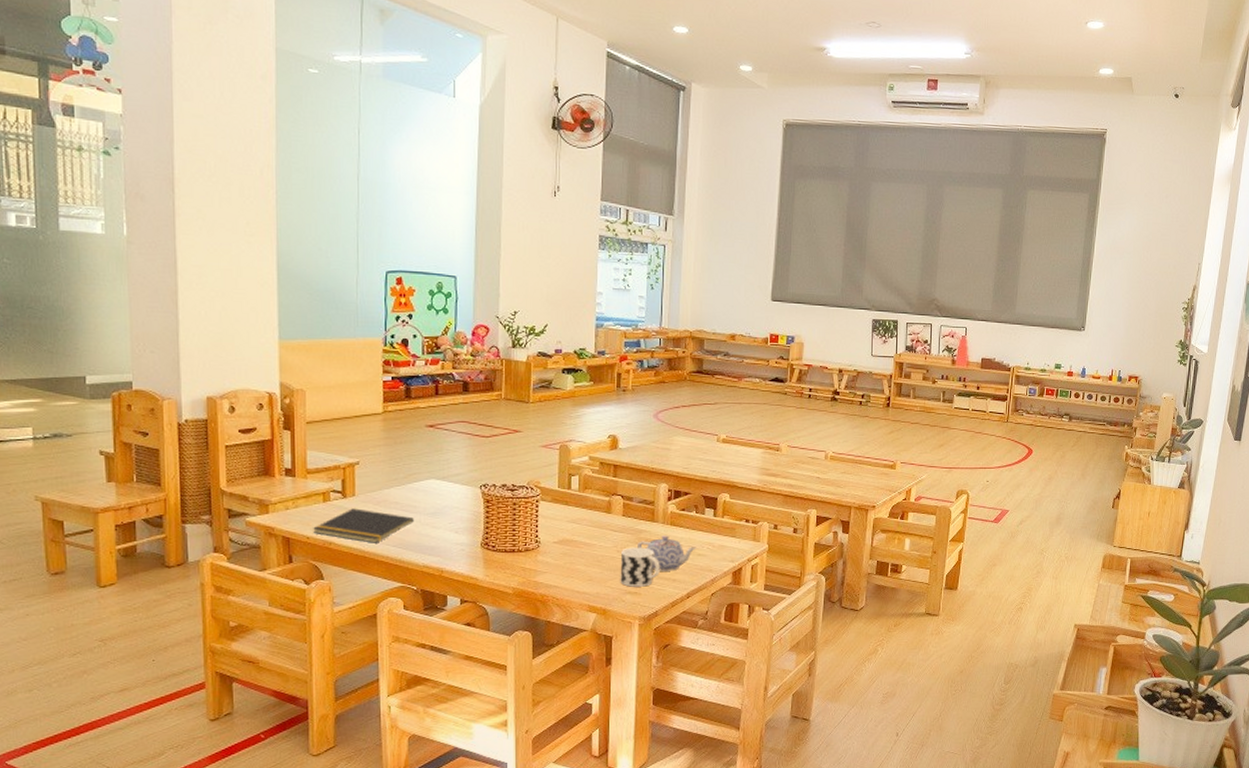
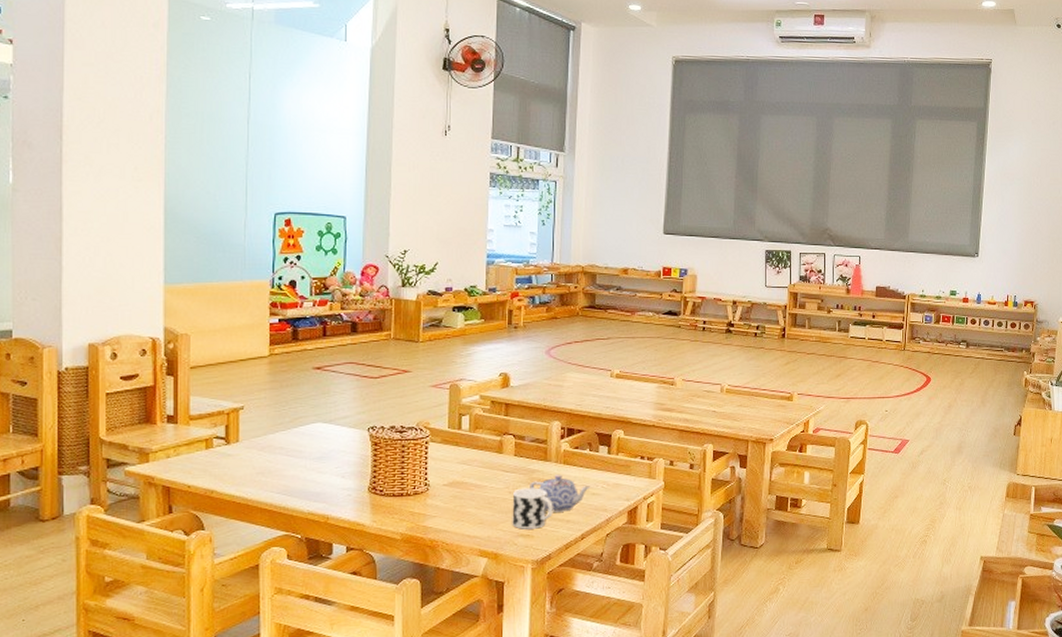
notepad: present [313,508,414,543] -> none [195,455,299,491]

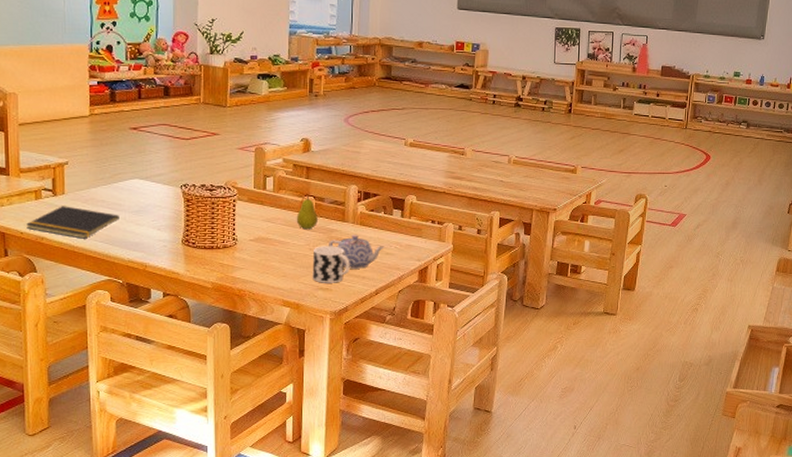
notepad: none [195,455,299,491] -> present [26,206,119,239]
fruit: none [494,434,517,470] -> present [296,195,318,229]

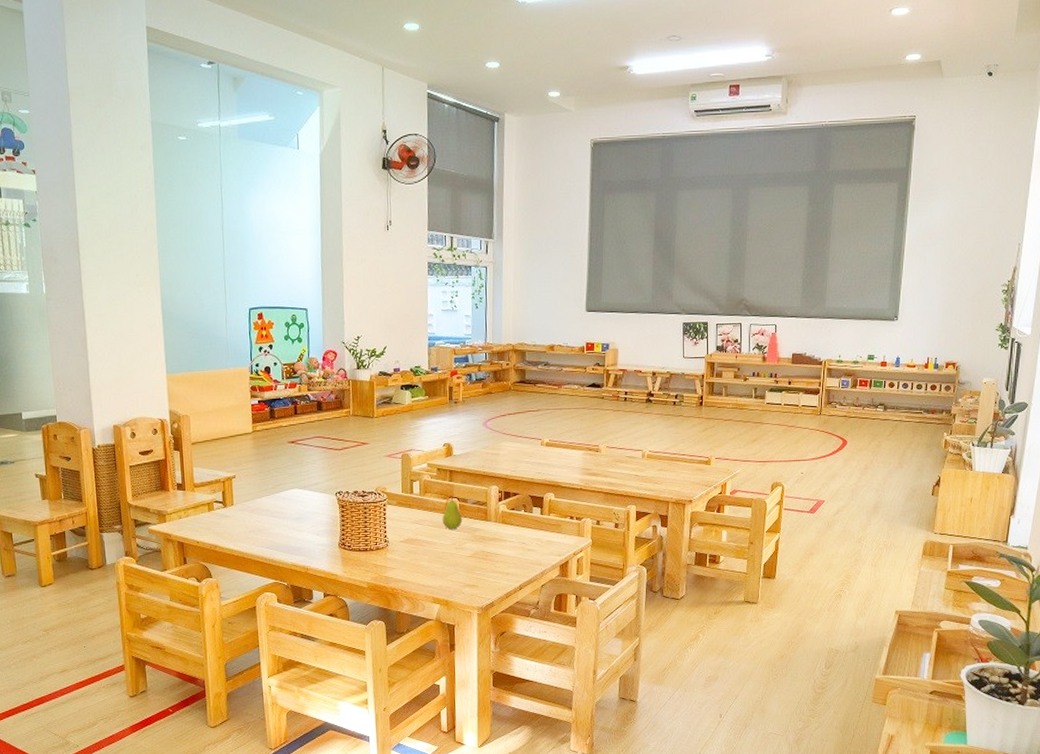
notepad: present [26,206,119,239] -> none [201,516,282,546]
cup: present [312,246,350,283] -> none [459,544,494,580]
teapot: present [329,235,385,269] -> none [473,533,526,566]

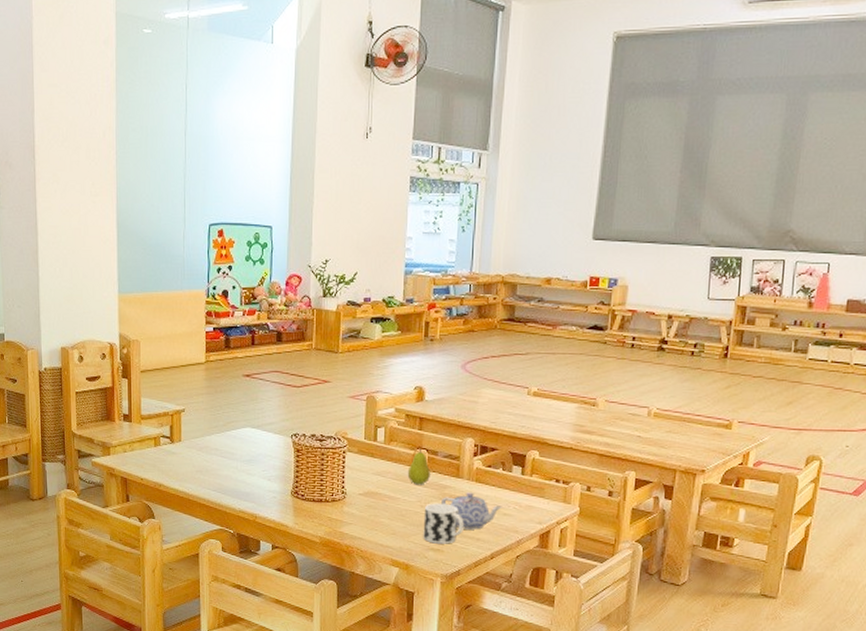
cup: none [459,544,494,580] -> present [423,503,464,544]
teapot: none [473,533,526,566] -> present [441,492,502,530]

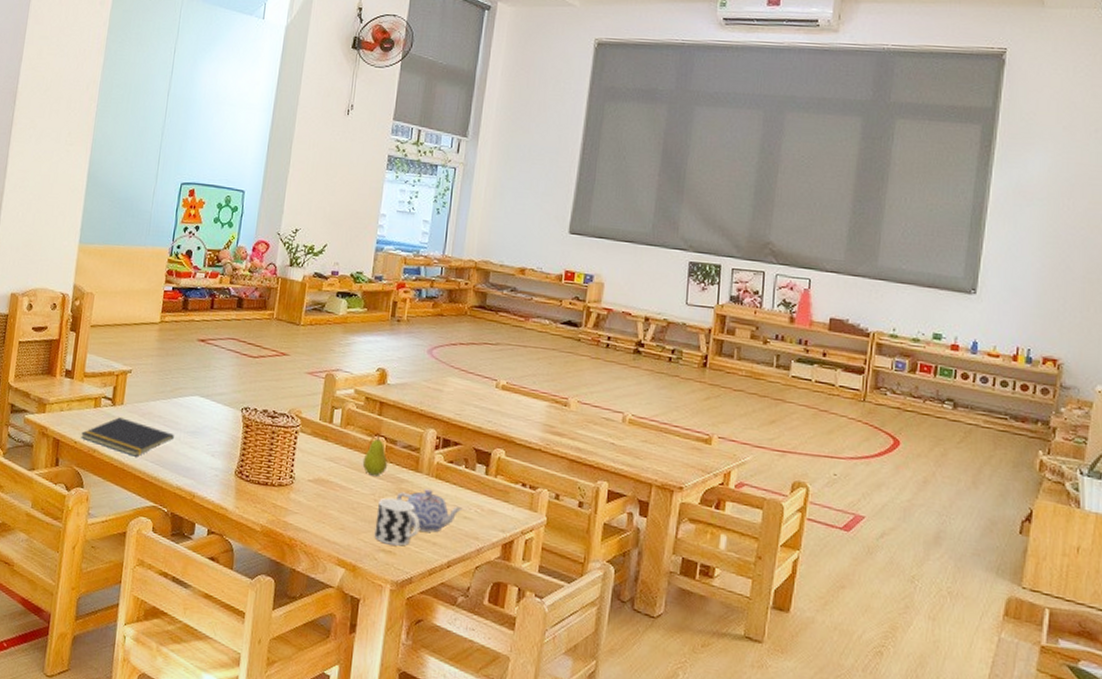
notepad: none [146,453,231,487] -> present [81,417,174,457]

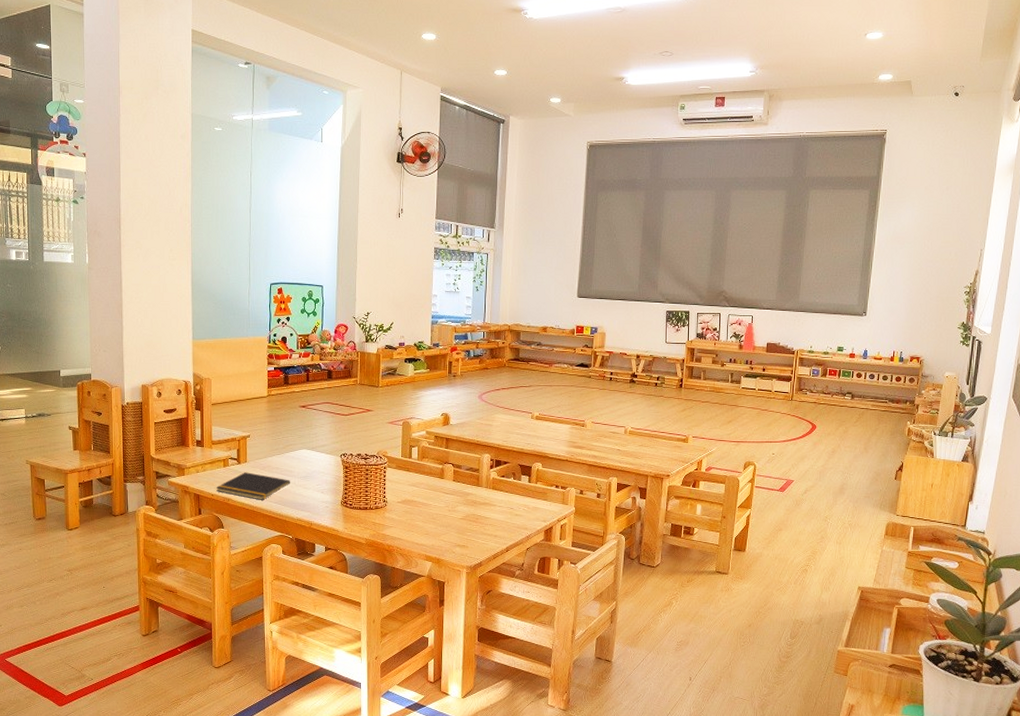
fruit: present [362,435,387,475] -> none [437,463,455,492]
cup: present [374,497,420,546] -> none [451,507,484,541]
teapot: present [397,489,463,533] -> none [465,498,514,528]

